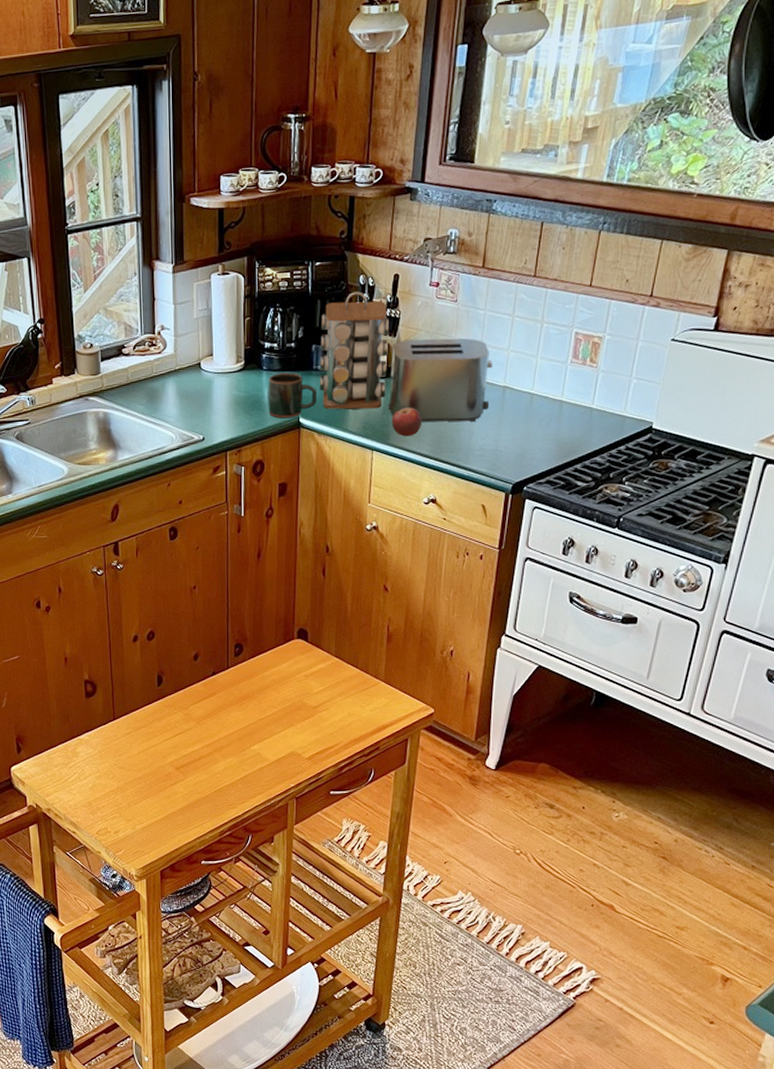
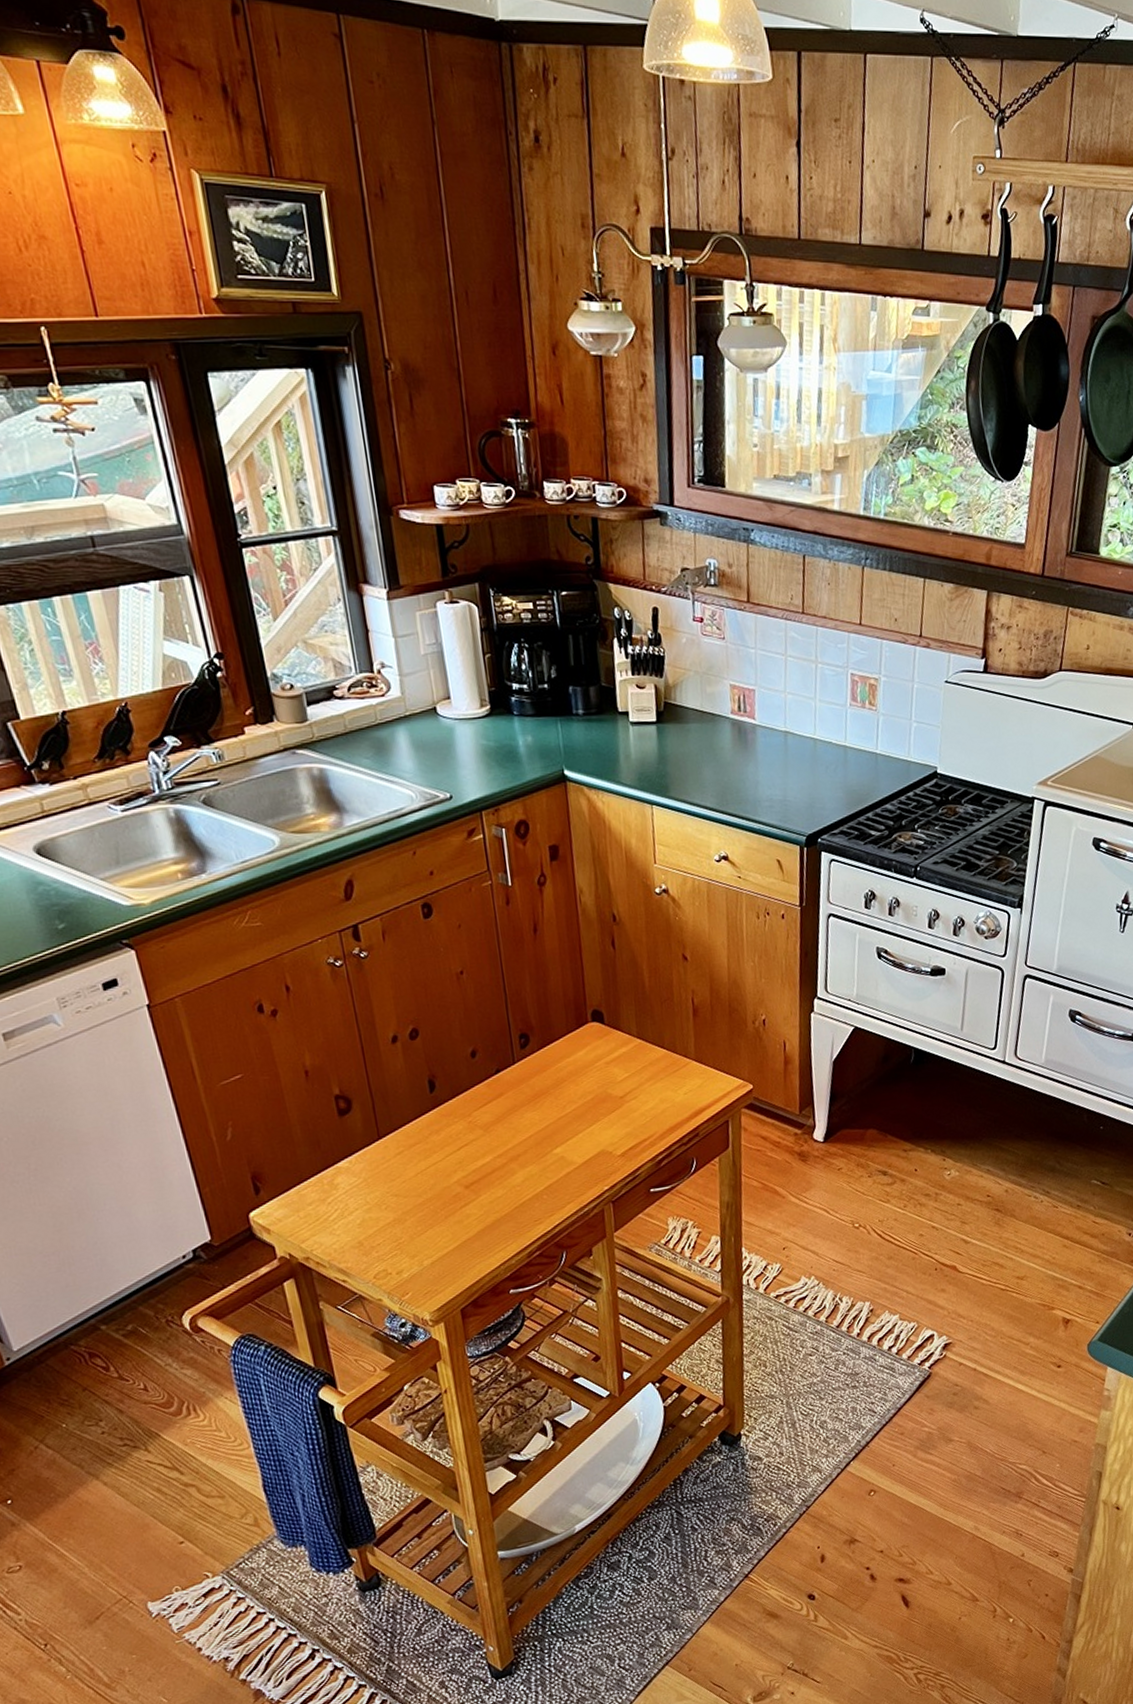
mug: present [267,373,317,419] -> none [521,718,582,771]
spice rack: present [319,291,389,410] -> none [575,626,660,760]
toaster: present [388,338,493,422] -> none [660,679,773,772]
fruit: present [392,407,422,437] -> none [669,755,703,788]

